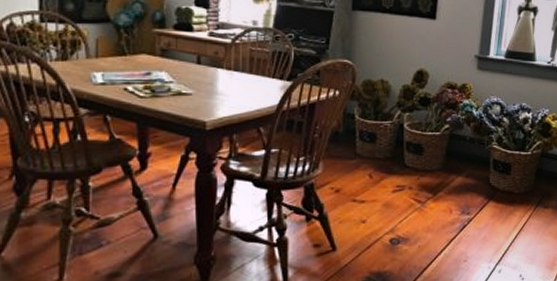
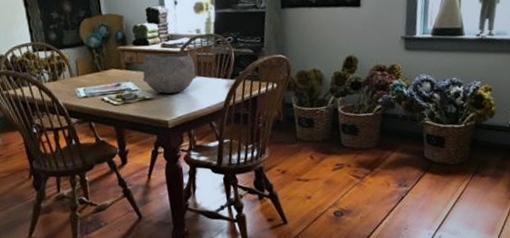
bowl: none [180,43,248,90] -> present [142,52,197,94]

